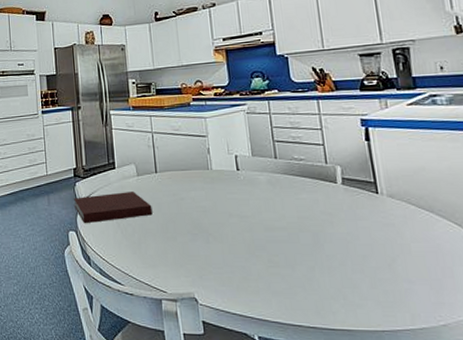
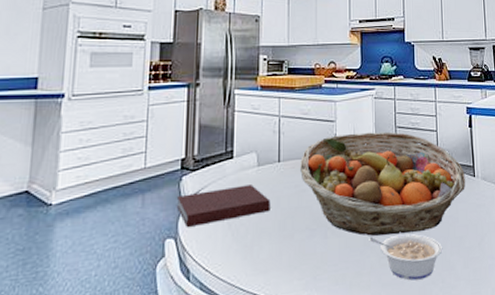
fruit basket: none [176,145,366,246] -> present [300,131,465,236]
legume: none [253,246,341,293] -> present [369,234,442,281]

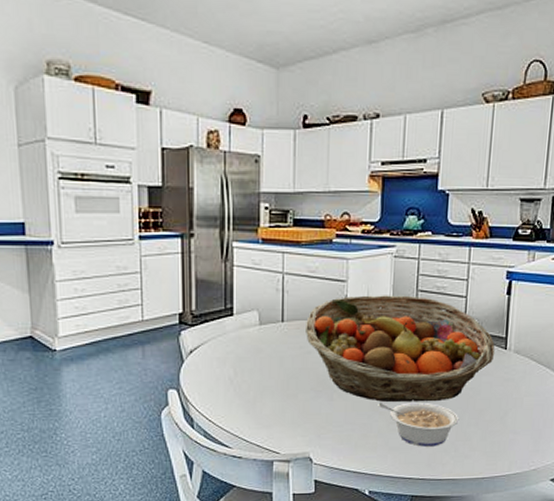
notebook: present [176,185,271,228] -> none [176,343,273,381]

